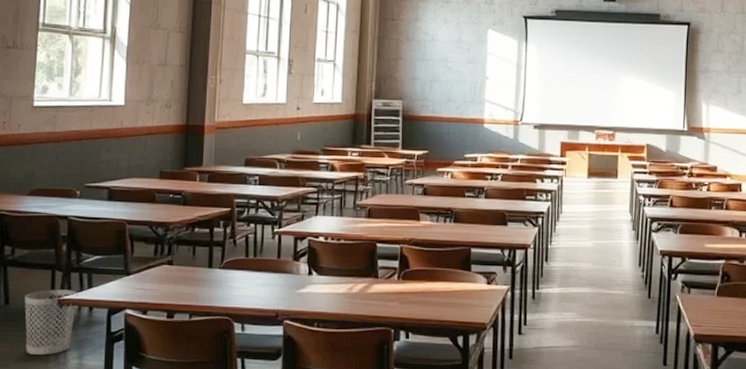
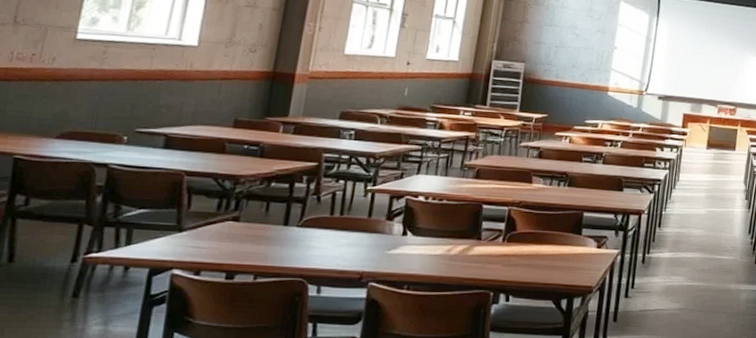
wastebasket: present [24,289,78,355] -> none [31,246,111,321]

